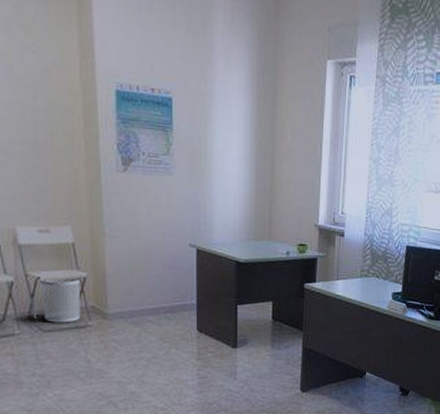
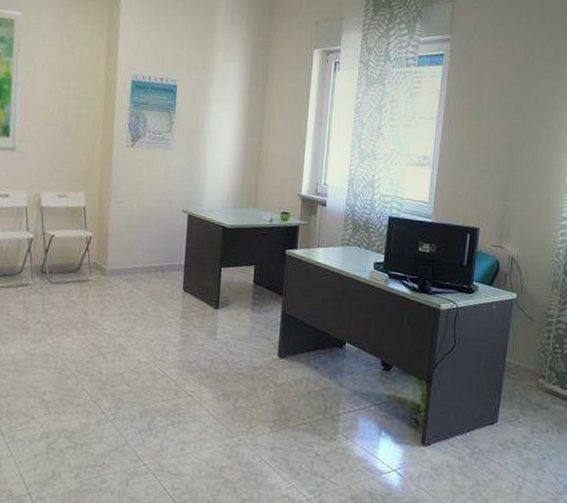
waste bin: present [39,276,80,323] -> none [53,235,86,277]

